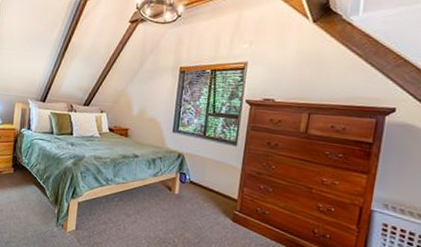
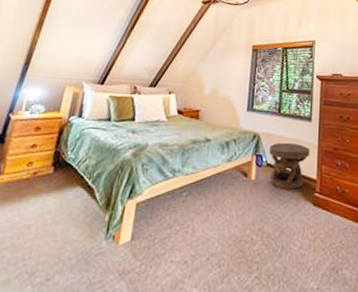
carved stool: none [192,163,234,206] -> present [269,142,310,190]

